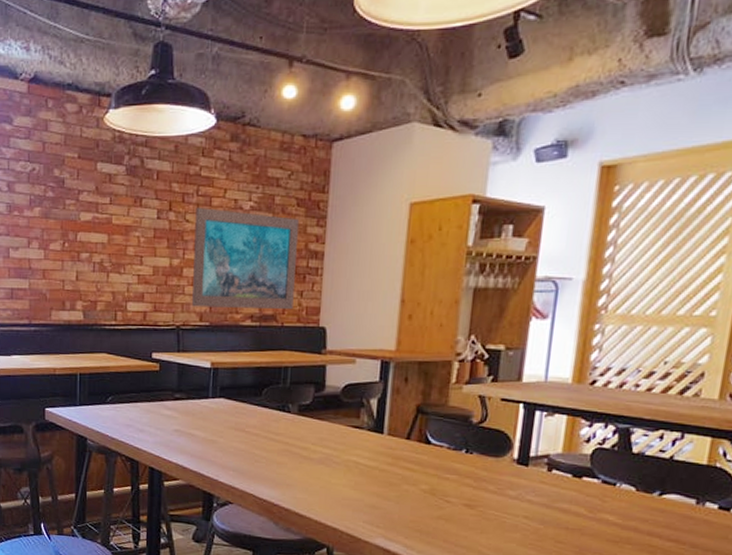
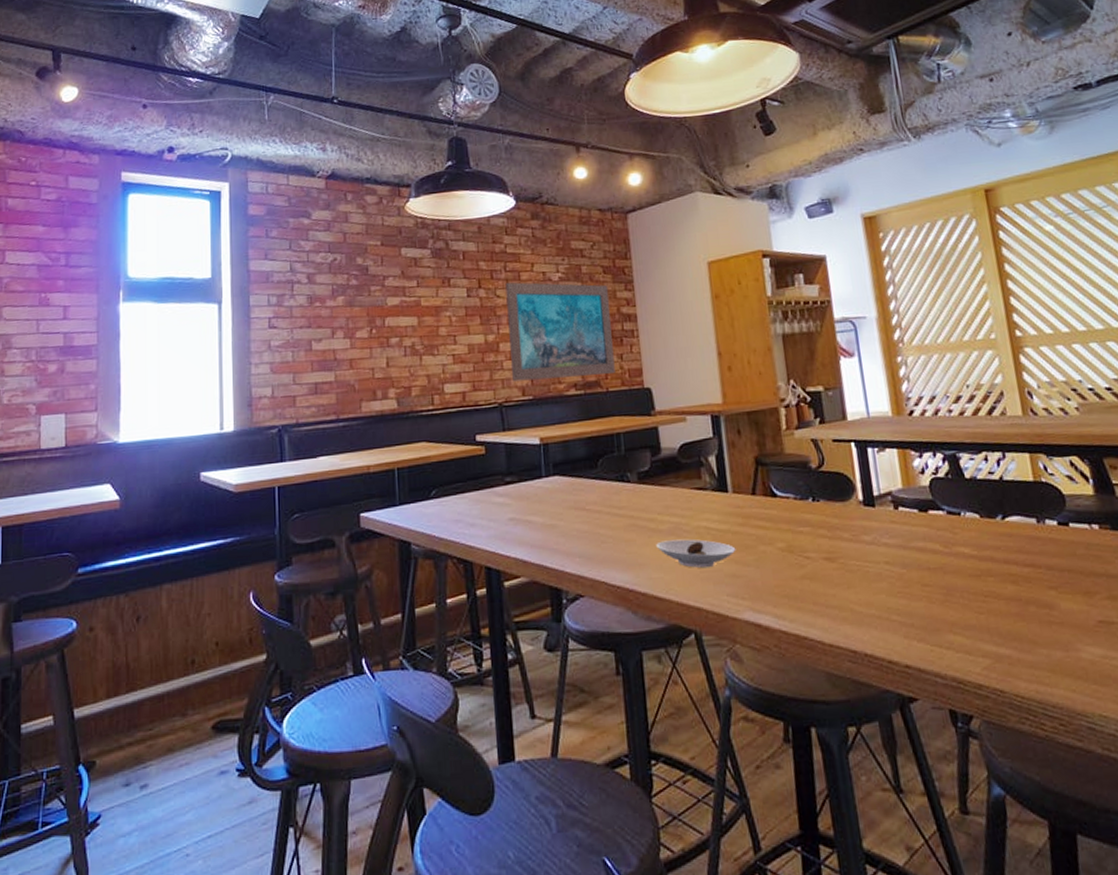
saucer: none [305,468,380,497] -> present [656,539,736,568]

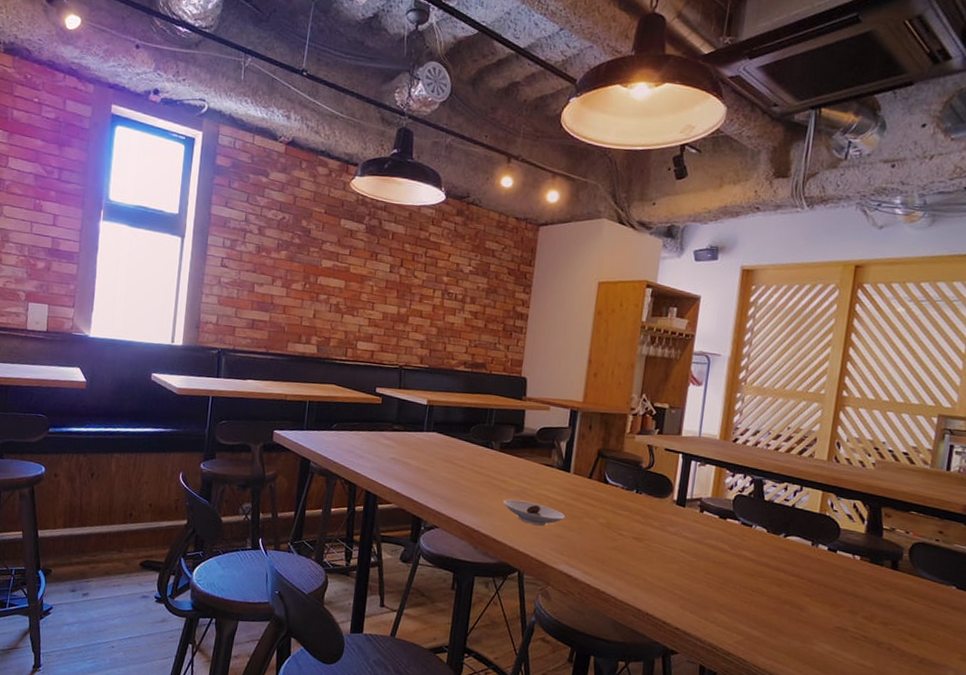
wall art: present [505,282,615,382] -> none [414,266,510,360]

